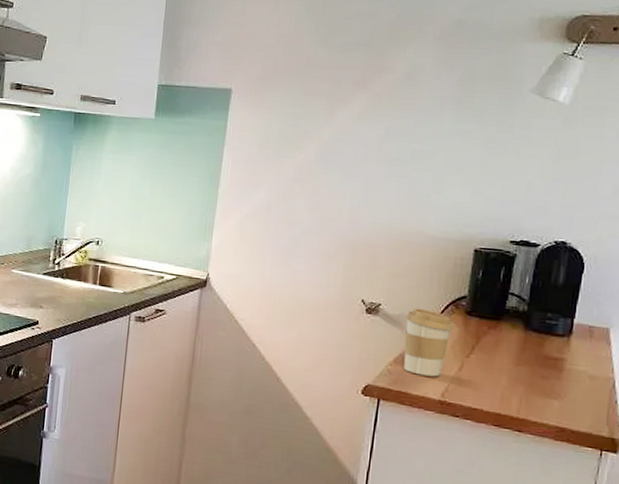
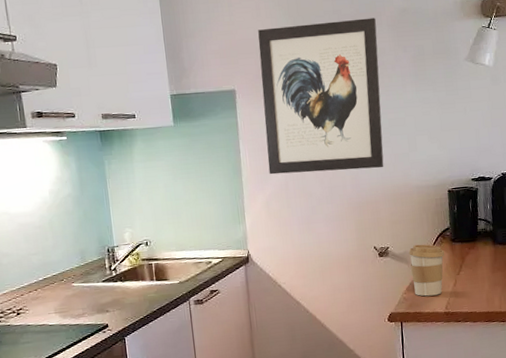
wall art: none [251,24,421,207] -> present [258,18,384,175]

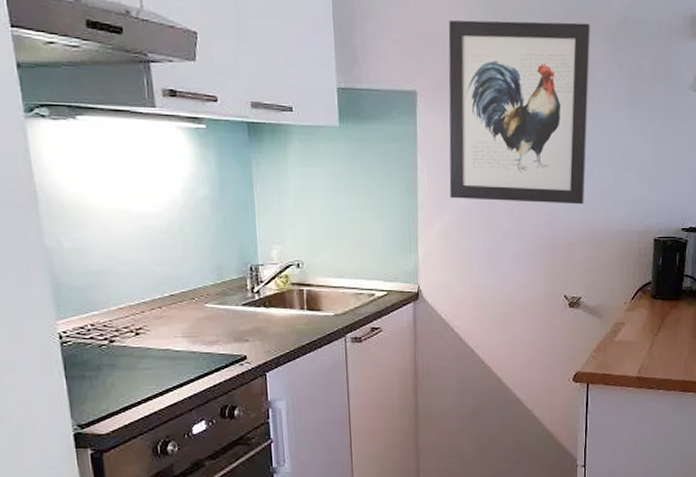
coffee cup: present [408,244,444,297] -> none [603,297,643,357]

